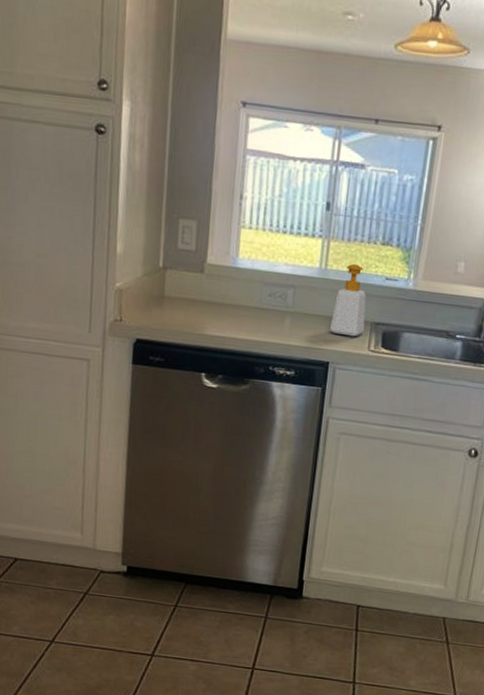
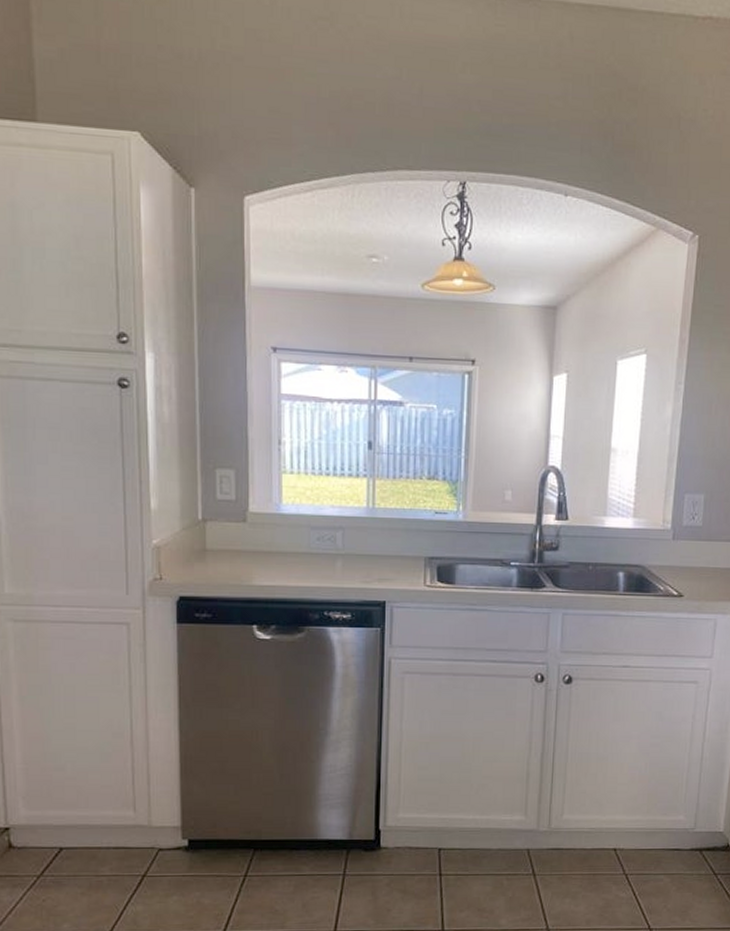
soap bottle: present [329,263,366,337] -> none [382,500,419,574]

